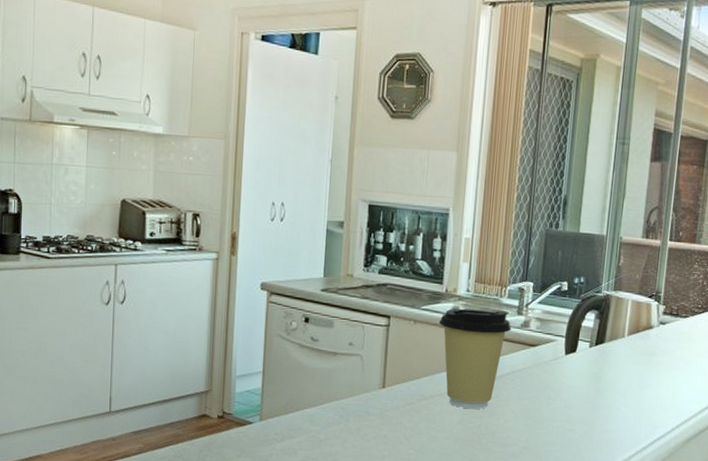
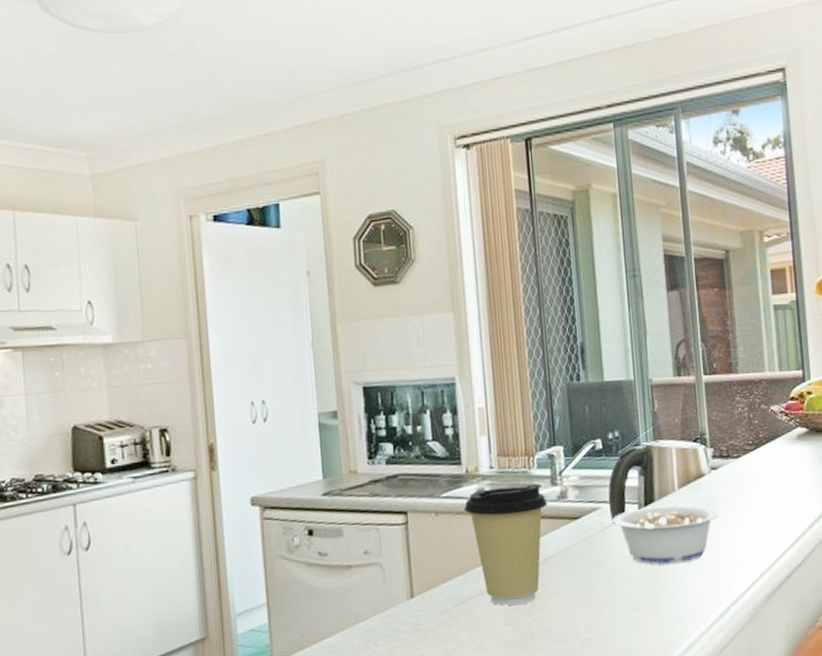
legume: none [548,346,659,398] -> present [592,505,718,564]

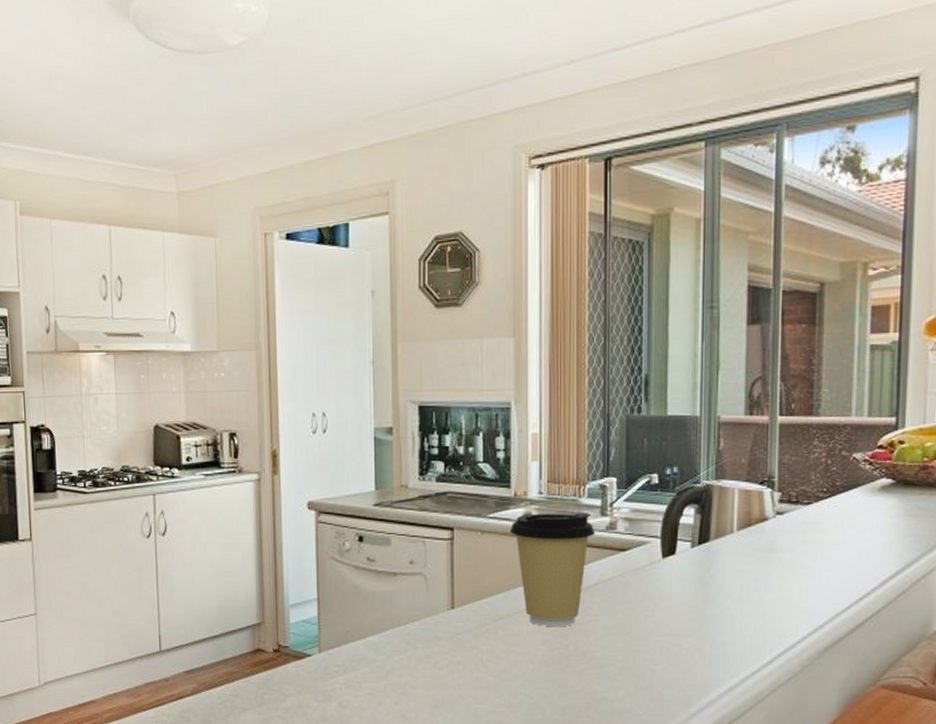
legume: present [592,505,718,564] -> none [640,546,779,605]

